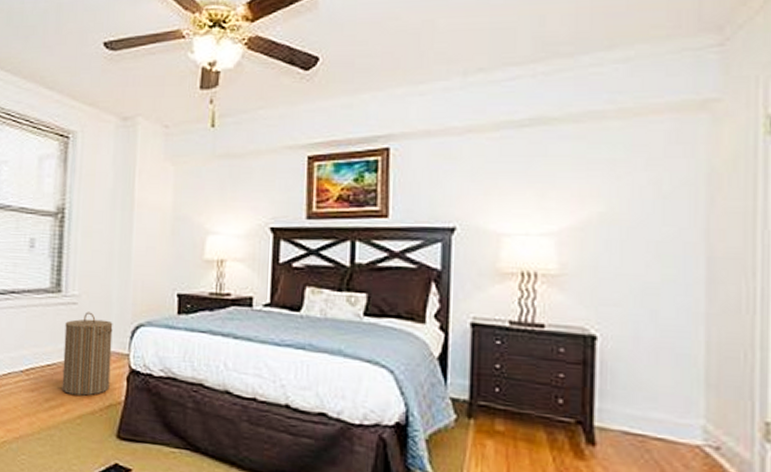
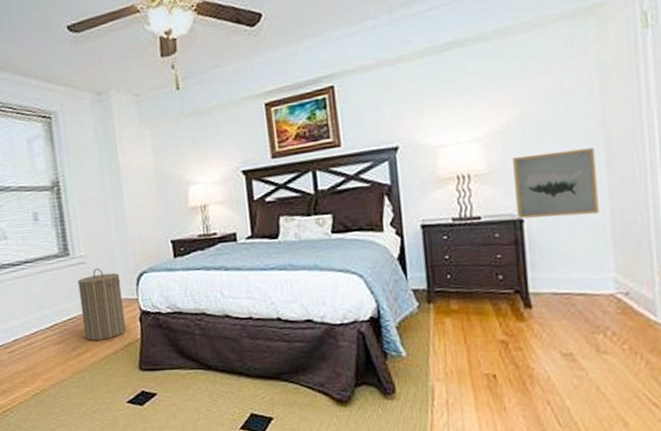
wall art: none [589,261,693,345] -> present [513,147,599,219]

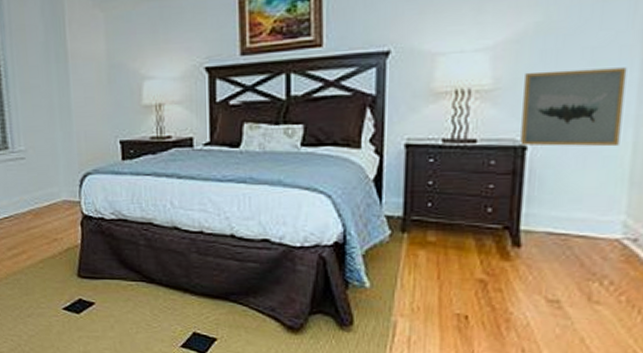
laundry hamper: present [78,268,126,341] -> none [16,165,66,242]

